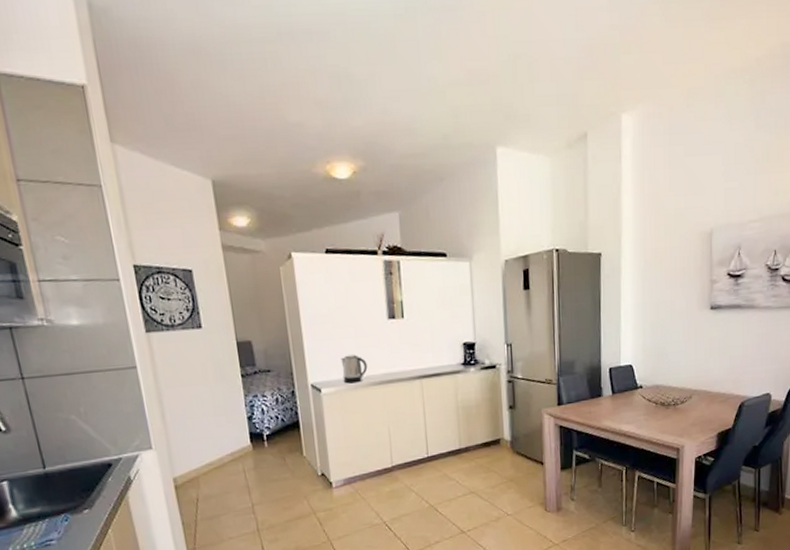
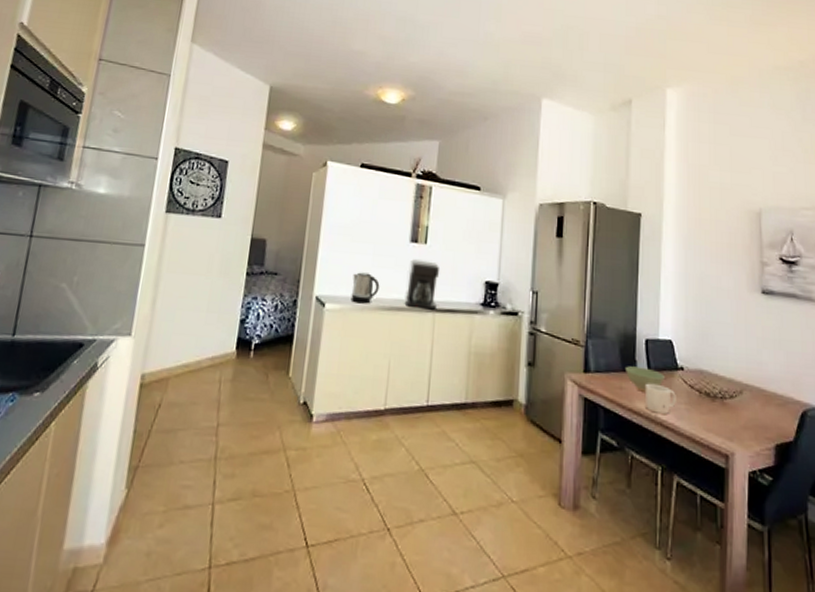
coffee maker: none [392,334,422,379] -> present [405,259,439,310]
bowl: none [592,392,627,412] -> present [624,366,665,392]
mug: none [610,403,637,428] -> present [644,383,676,415]

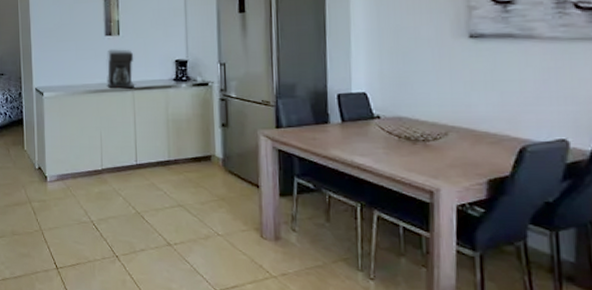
kettle: present [351,272,380,304] -> none [62,65,85,90]
bowl: present [624,366,665,392] -> none [317,119,360,141]
mug: present [644,383,676,415] -> none [339,133,373,160]

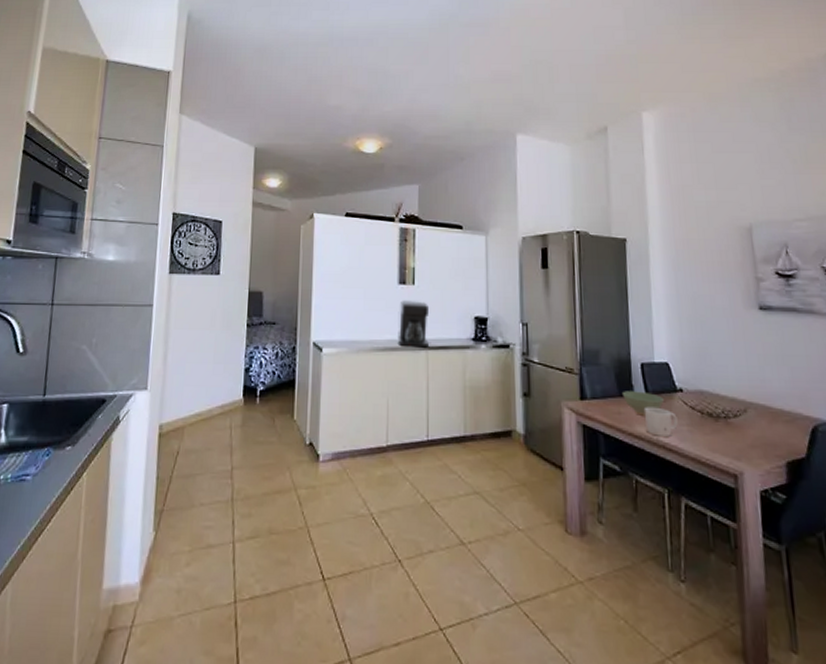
bowl: none [317,119,360,141] -> present [621,391,664,416]
mug: none [339,133,373,160] -> present [643,407,678,438]

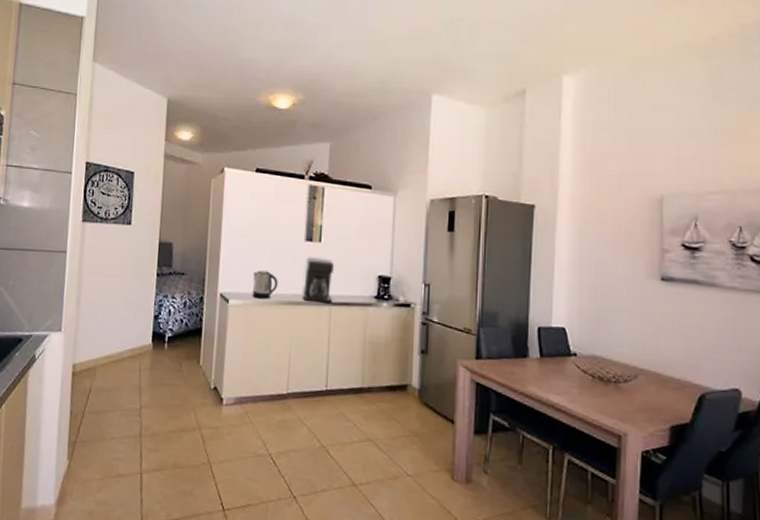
kettle: none [346,316,373,346] -> present [252,270,278,299]
bowl: present [621,391,664,416] -> none [516,353,557,377]
mug: present [643,407,678,438] -> none [536,368,569,399]

